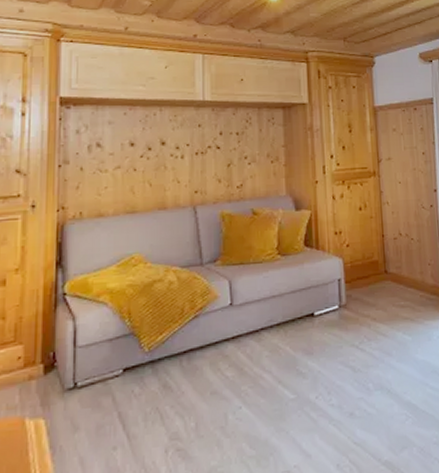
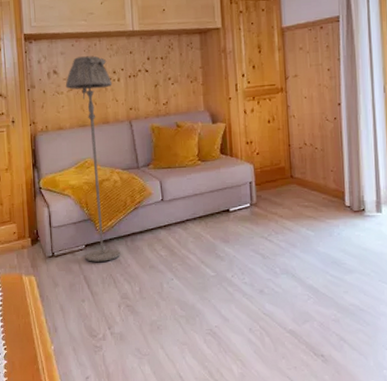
floor lamp: none [111,127,173,392] -> present [65,55,121,262]

